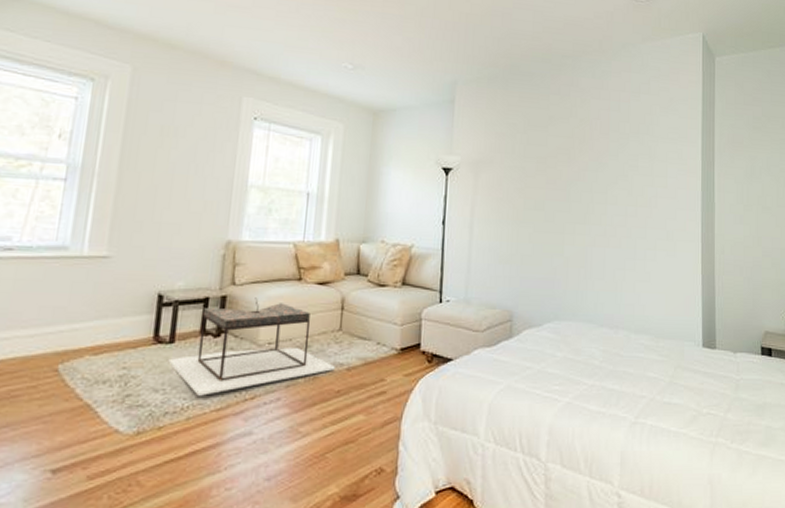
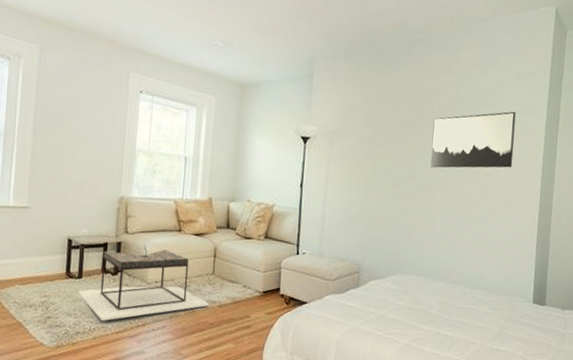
wall art: none [584,138,671,200] -> present [430,111,516,168]

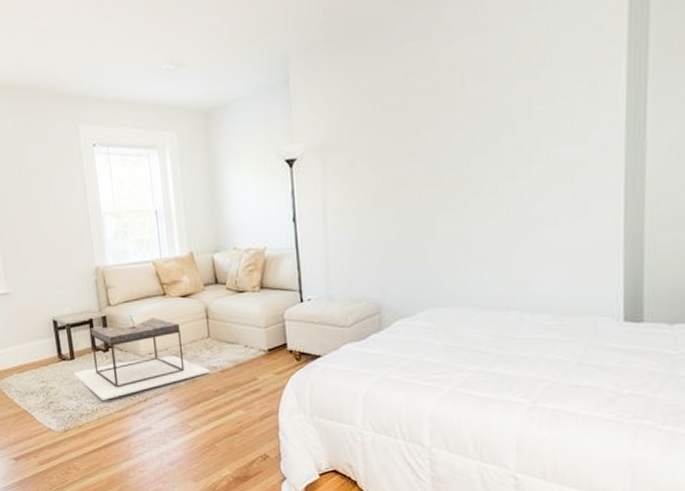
wall art: present [430,111,516,168] -> none [457,65,580,166]

